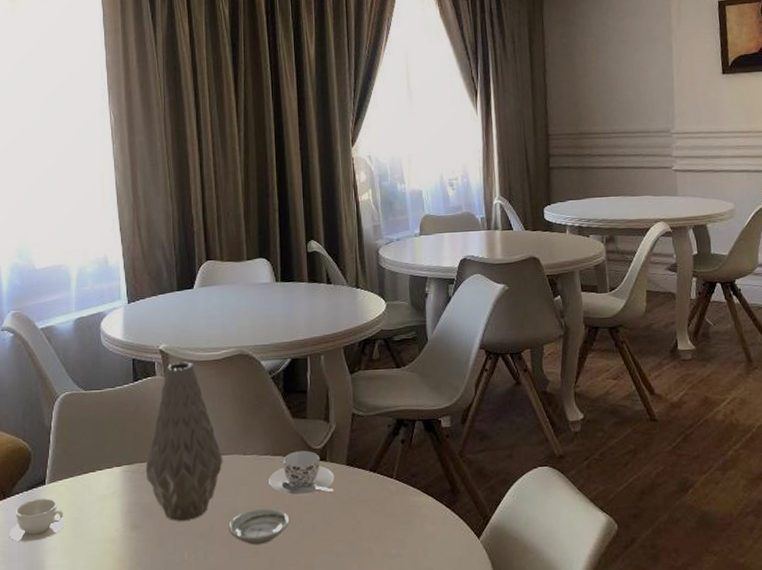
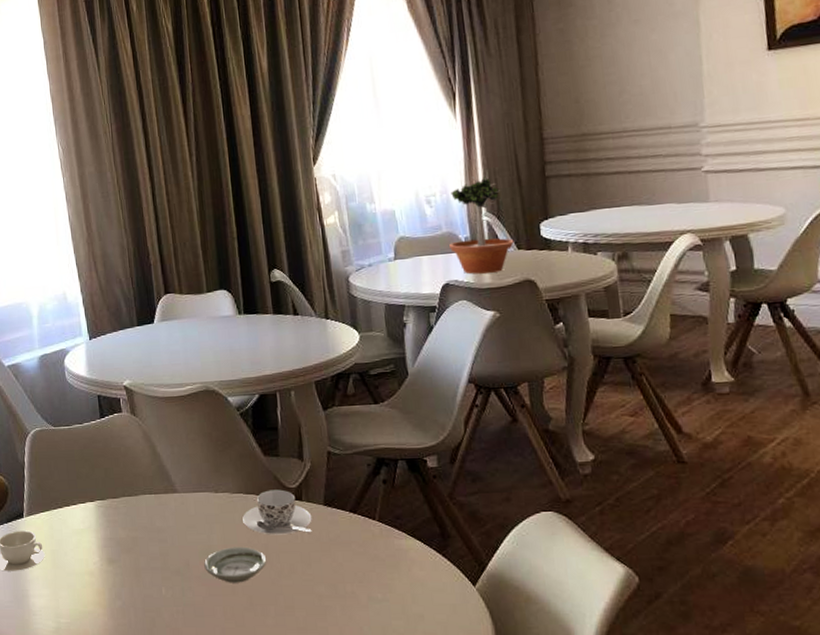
vase: present [145,361,223,521] -> none [117,398,195,557]
potted tree: none [468,159,522,251] -> present [449,170,514,274]

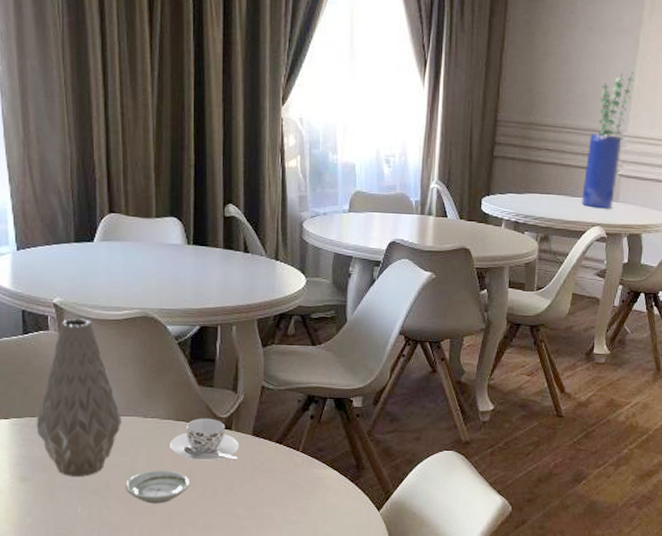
vase: none [117,398,195,557] -> present [36,318,122,476]
potted tree: present [449,170,514,274] -> none [401,140,458,237]
vase: none [658,55,703,215] -> present [581,71,634,210]

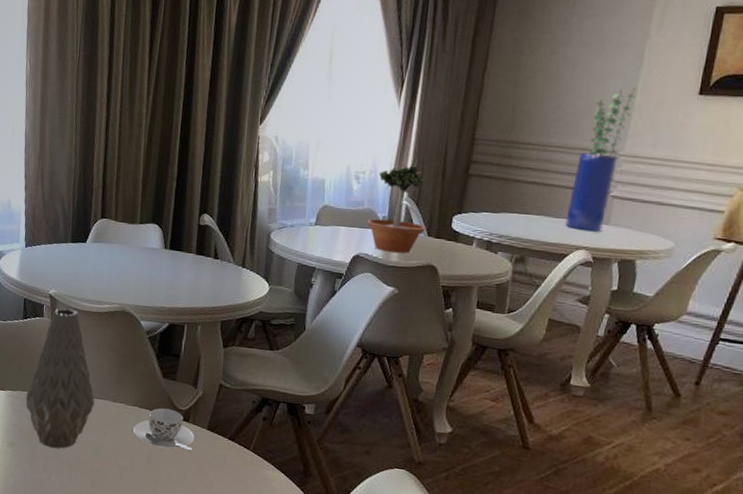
saucer: present [126,470,190,504] -> none [92,450,148,483]
potted tree: none [401,140,458,237] -> present [367,158,426,253]

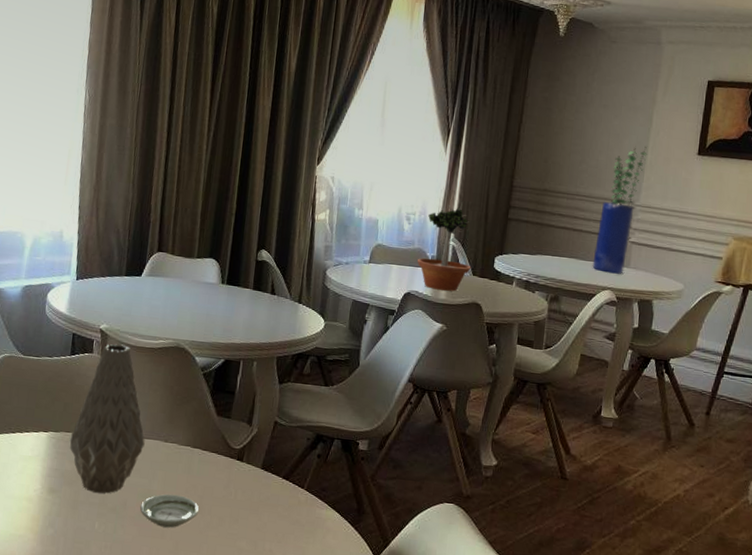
saucer: none [92,450,148,483] -> present [140,494,200,528]
teacup: present [133,408,195,452] -> none [185,447,249,493]

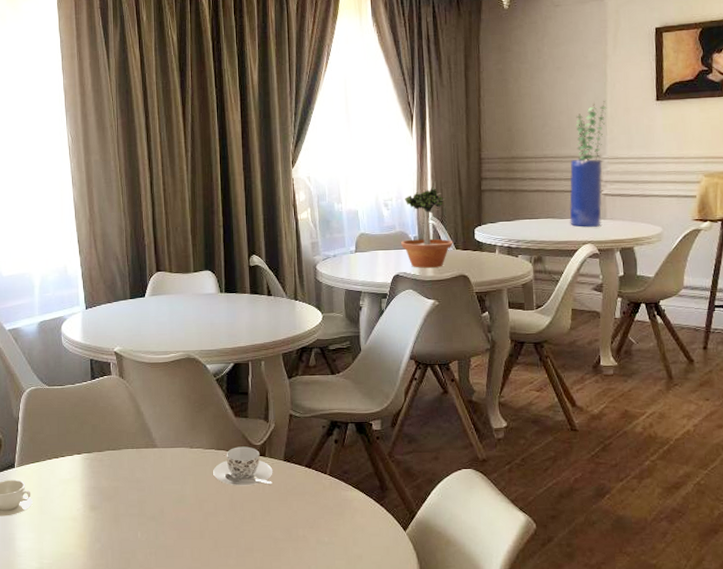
vase: present [69,343,145,494] -> none [102,363,172,504]
saucer: present [140,494,200,528] -> none [177,496,232,528]
teacup: none [185,447,249,493] -> present [213,446,273,486]

